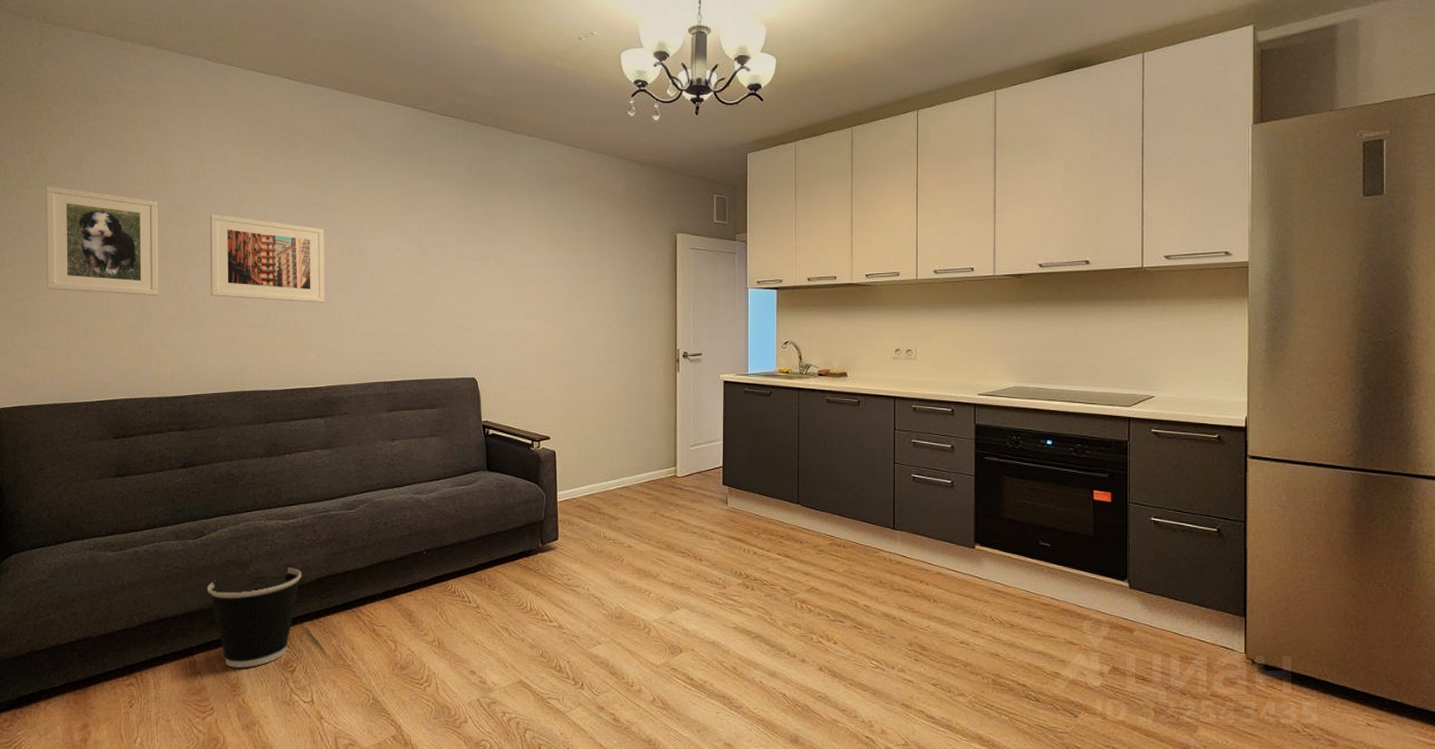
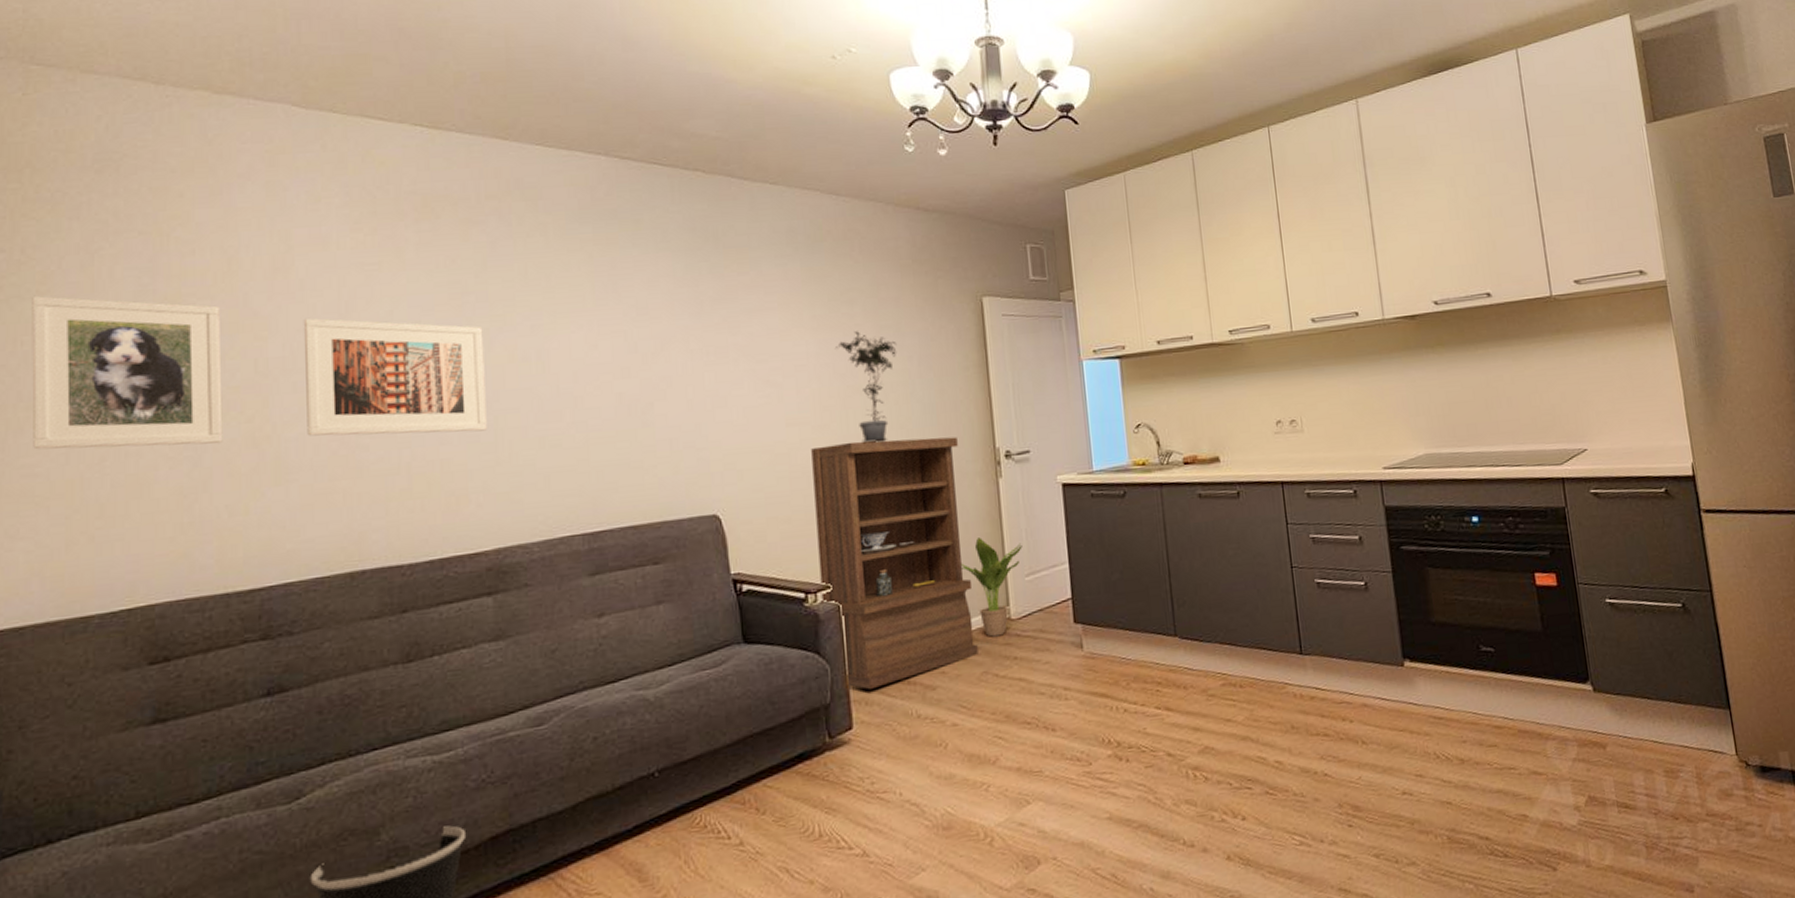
bookshelf: none [543,334,651,514] -> present [811,437,978,690]
potted plant: none [565,252,610,337] -> present [834,331,897,444]
potted plant: none [644,414,690,488] -> present [961,538,1023,637]

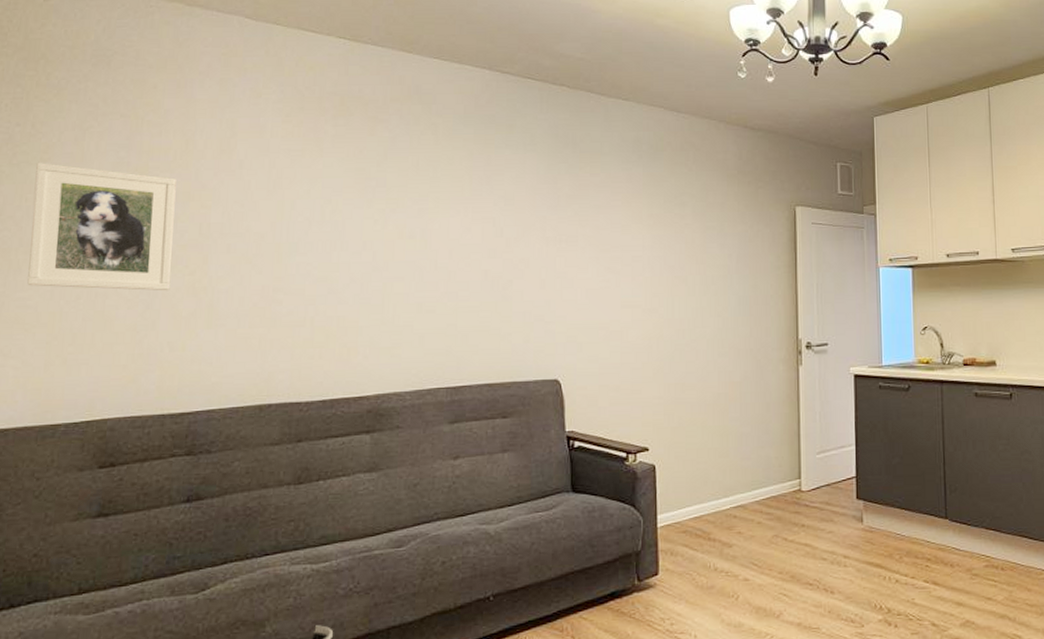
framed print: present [303,317,487,436] -> none [235,192,380,295]
bookshelf: present [811,437,978,690] -> none [640,325,771,542]
potted plant: present [834,331,897,444] -> none [666,230,719,327]
potted plant: present [961,538,1023,637] -> none [762,417,816,505]

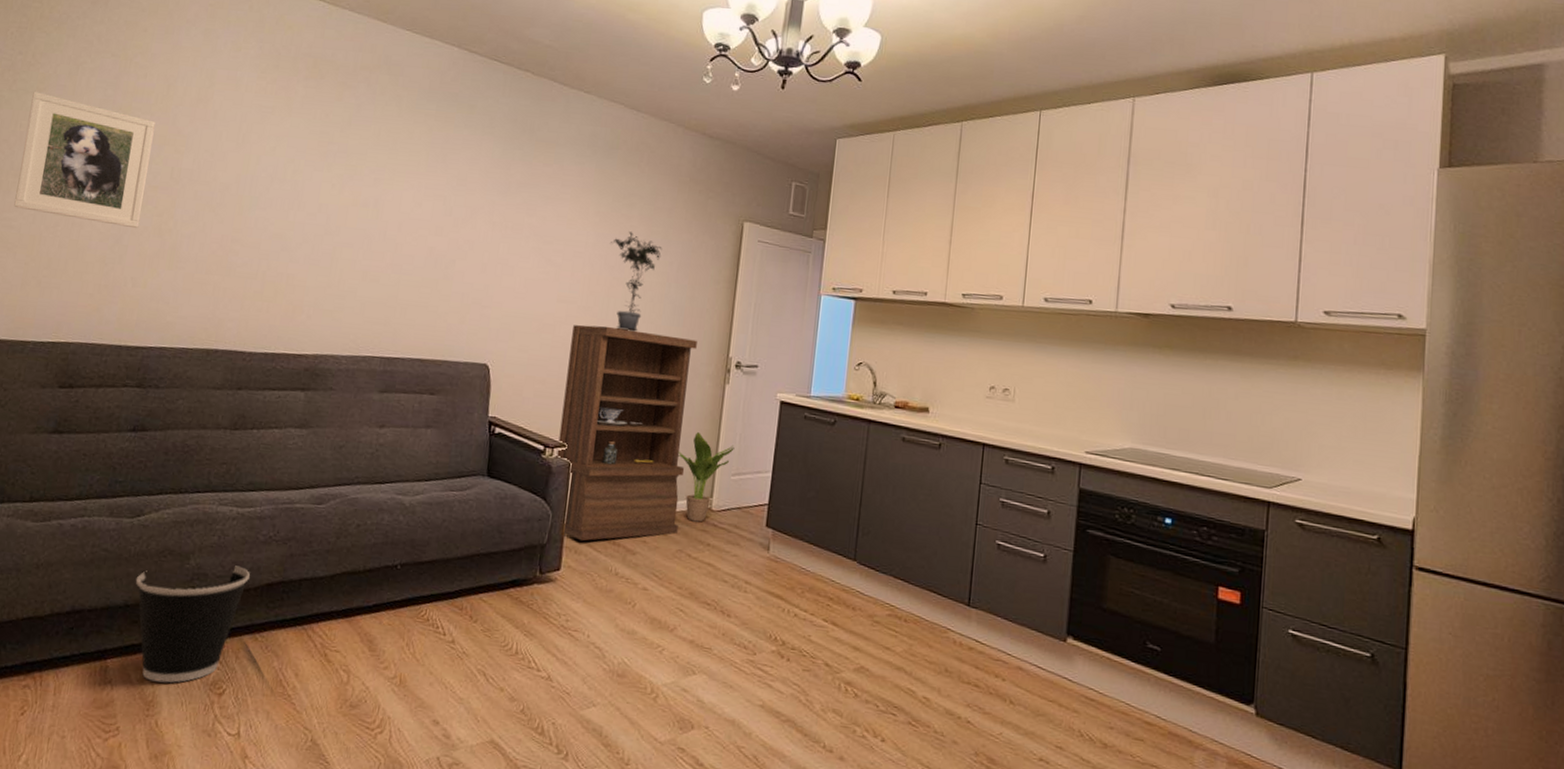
bookshelf: none [640,325,771,542] -> present [556,325,697,541]
potted plant: none [666,230,719,327] -> present [609,231,662,332]
potted plant: none [762,417,816,505] -> present [678,432,735,523]

